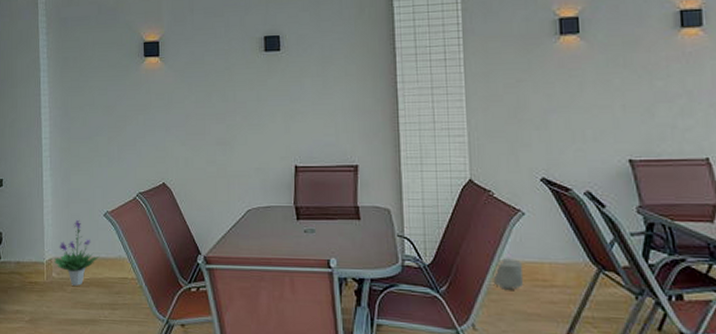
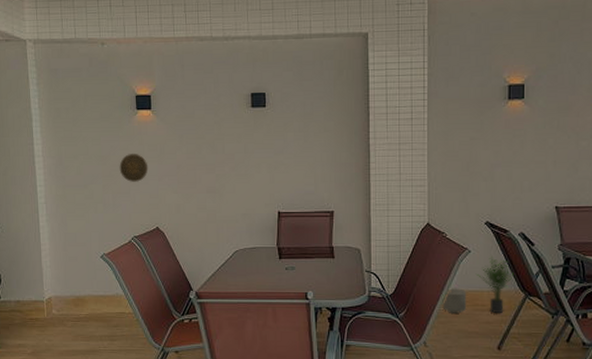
potted plant: present [54,219,100,286] -> none [53,261,98,321]
decorative plate: none [125,103,155,134] -> present [119,154,149,182]
potted plant: none [532,219,581,291] -> present [475,255,514,313]

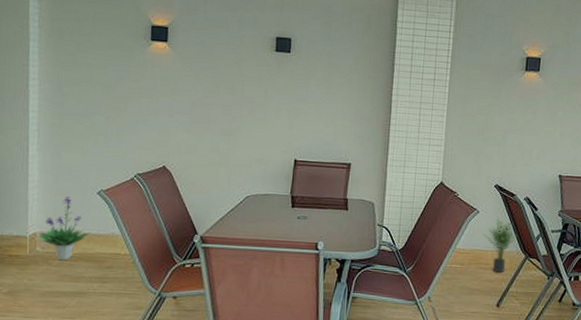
potted plant: none [53,261,98,321] -> present [38,195,91,260]
decorative plate: present [119,154,149,182] -> none [126,86,160,117]
planter: present [442,288,467,313] -> none [448,246,473,271]

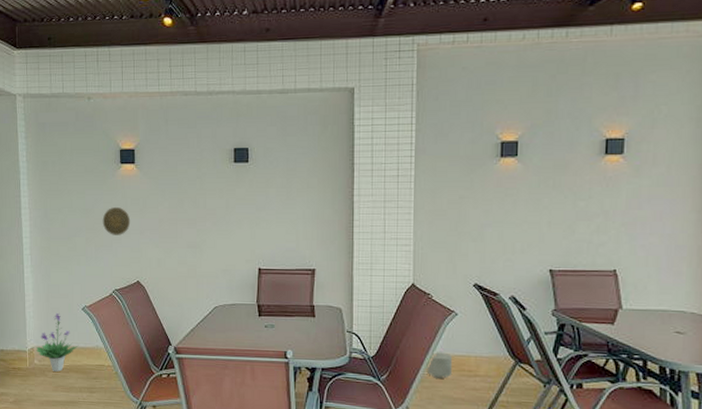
decorative plate: none [126,86,160,117] -> present [102,207,131,235]
planter: none [448,246,473,271] -> present [426,352,453,379]
potted plant: present [482,217,517,272] -> none [462,319,503,380]

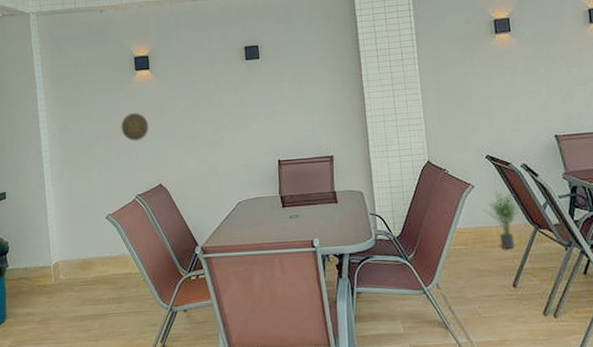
potted plant: present [35,312,79,372] -> none [60,223,104,285]
planter: present [426,352,453,379] -> none [450,225,477,252]
potted plant: none [462,319,503,380] -> present [481,189,521,249]

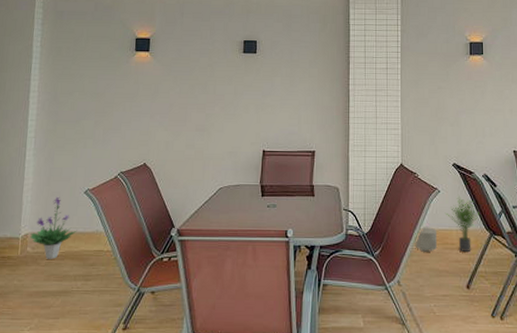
potted plant: none [60,223,104,285] -> present [29,196,77,259]
decorative plate: present [121,113,149,141] -> none [113,92,142,119]
planter: none [450,225,477,252] -> present [415,227,438,252]

